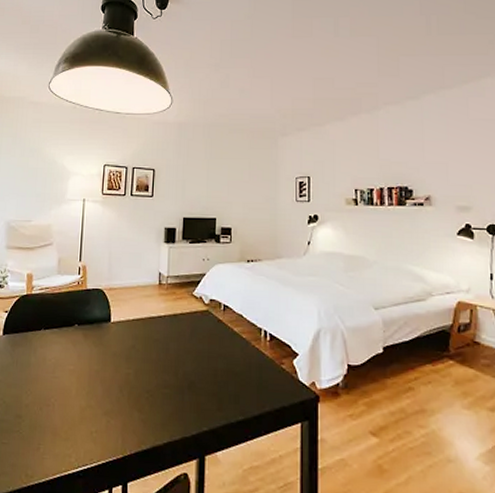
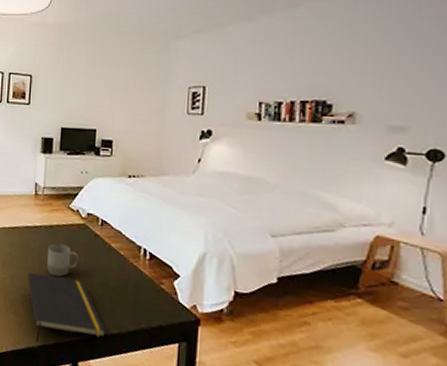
notepad: none [151,364,232,439] -> present [27,272,107,342]
cup: none [172,332,204,366] -> present [47,243,79,277]

